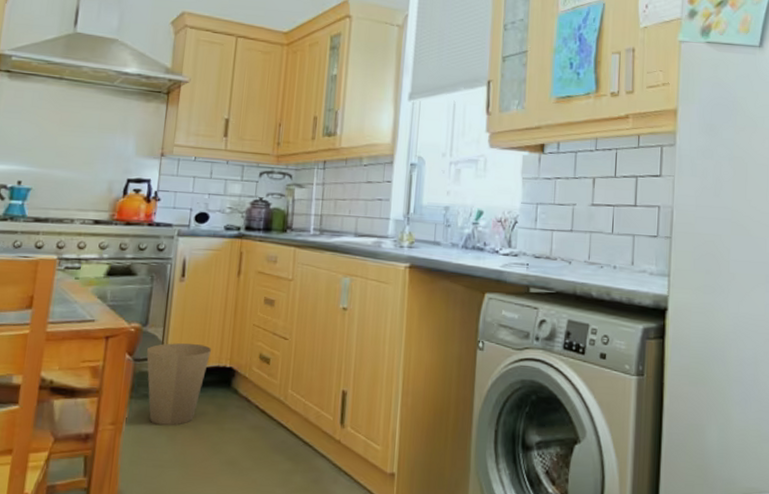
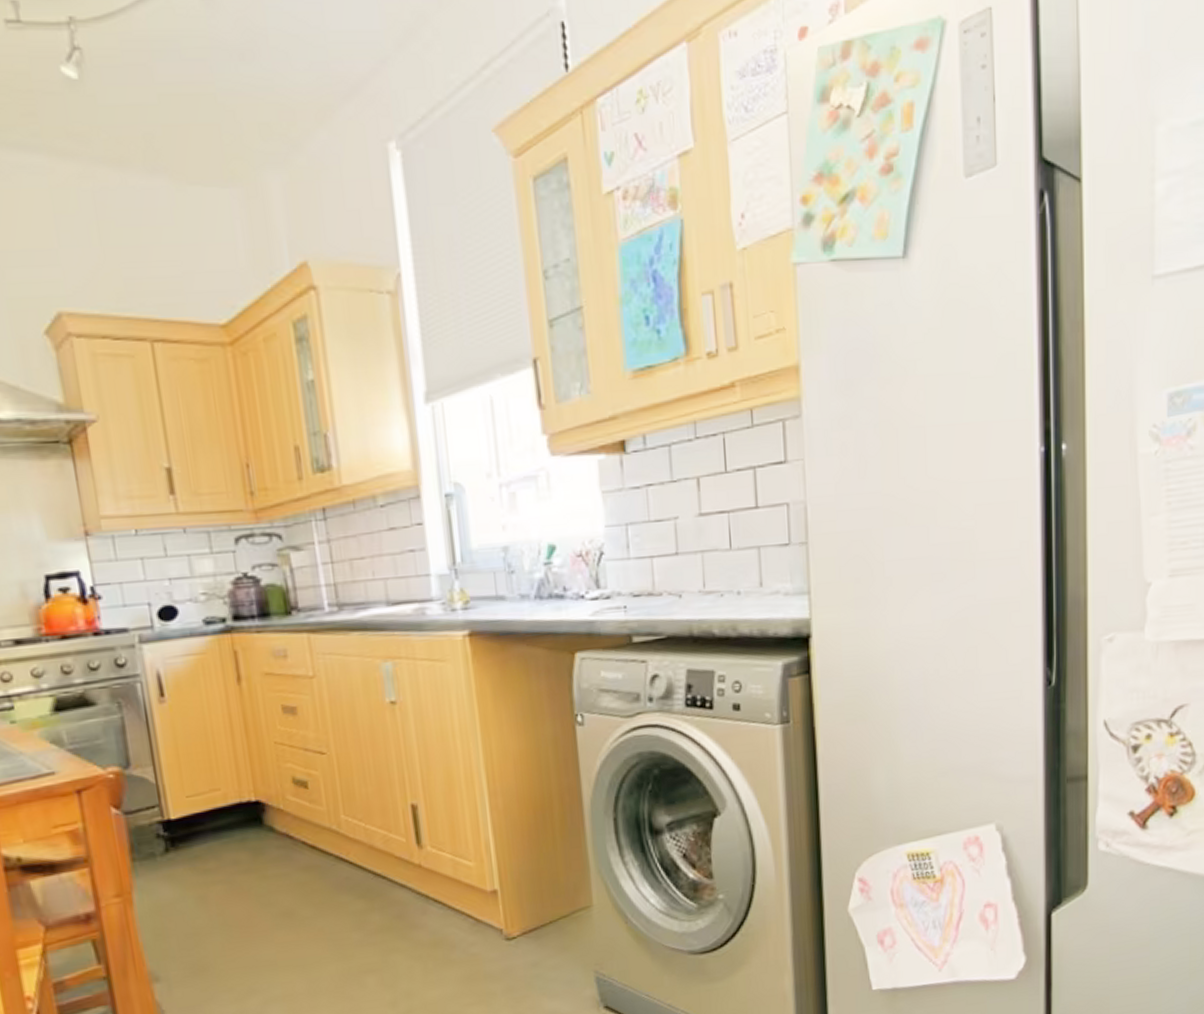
trash can: present [146,343,211,426] -> none [137,779,227,887]

